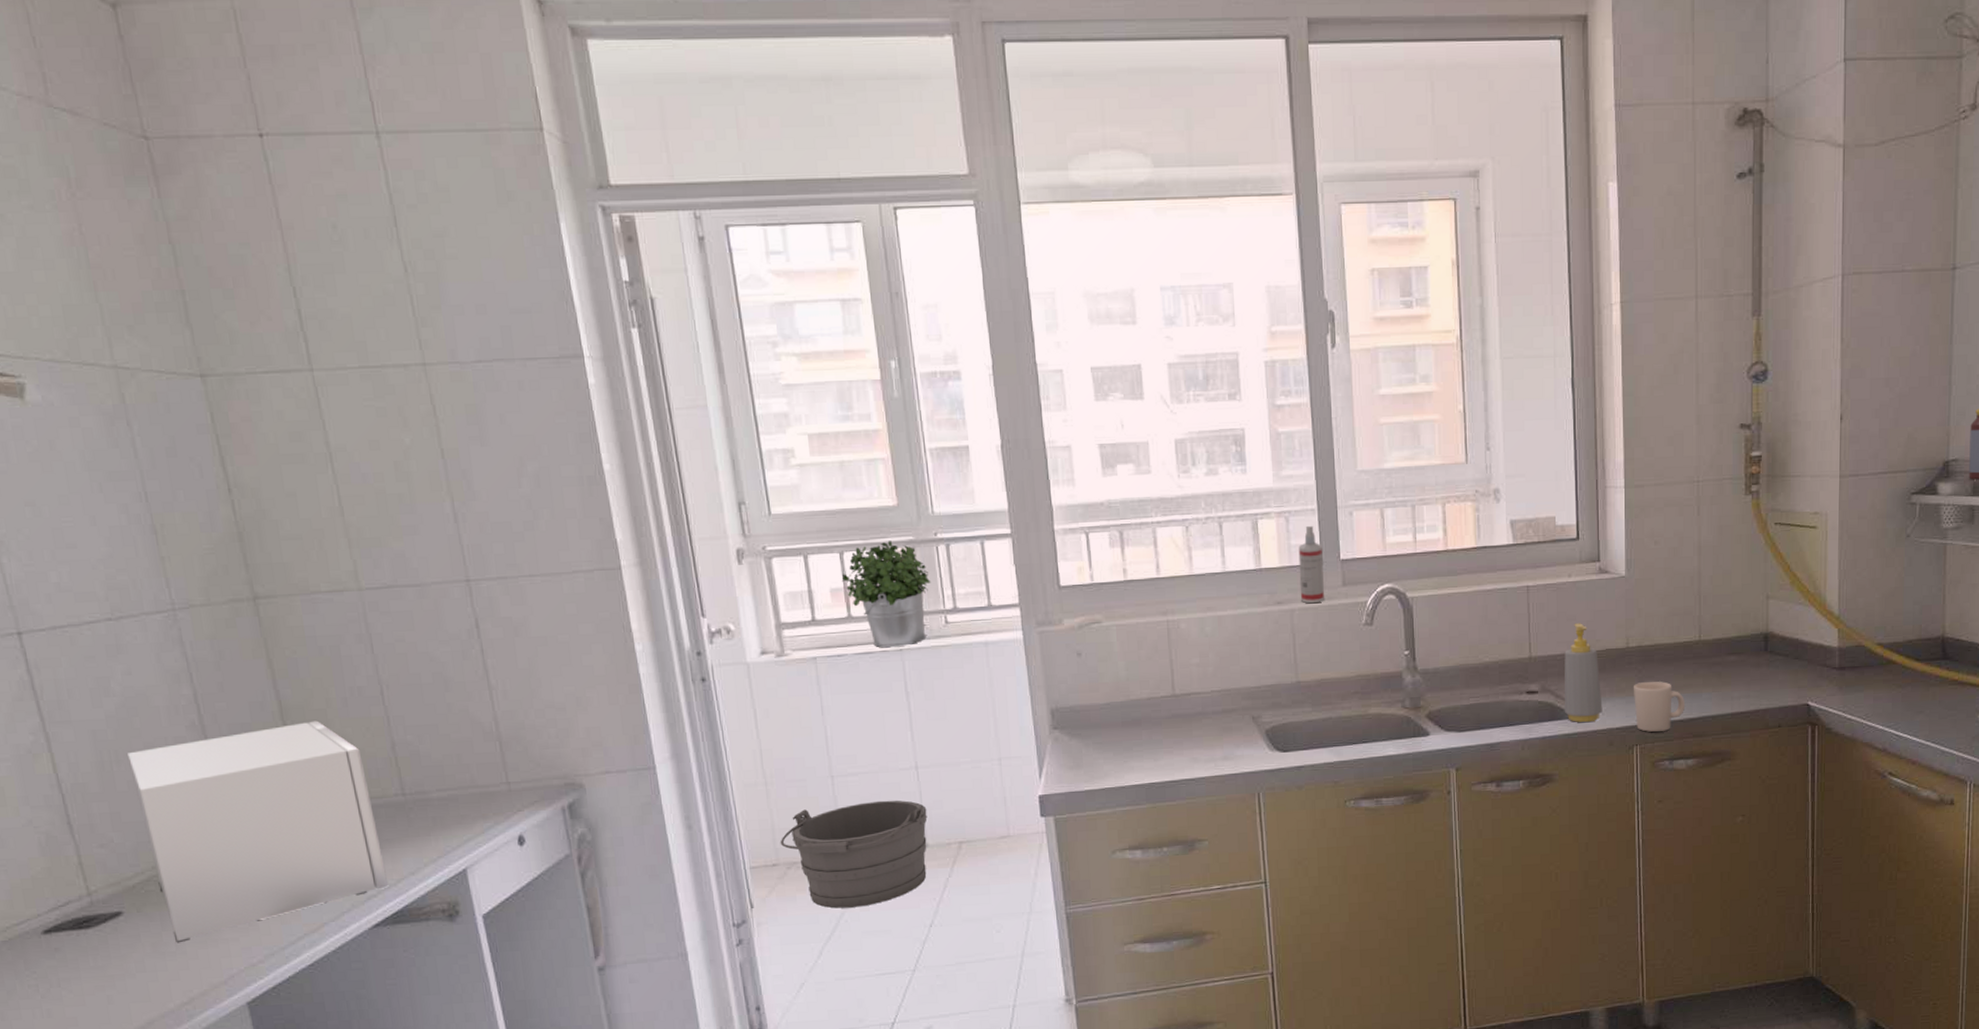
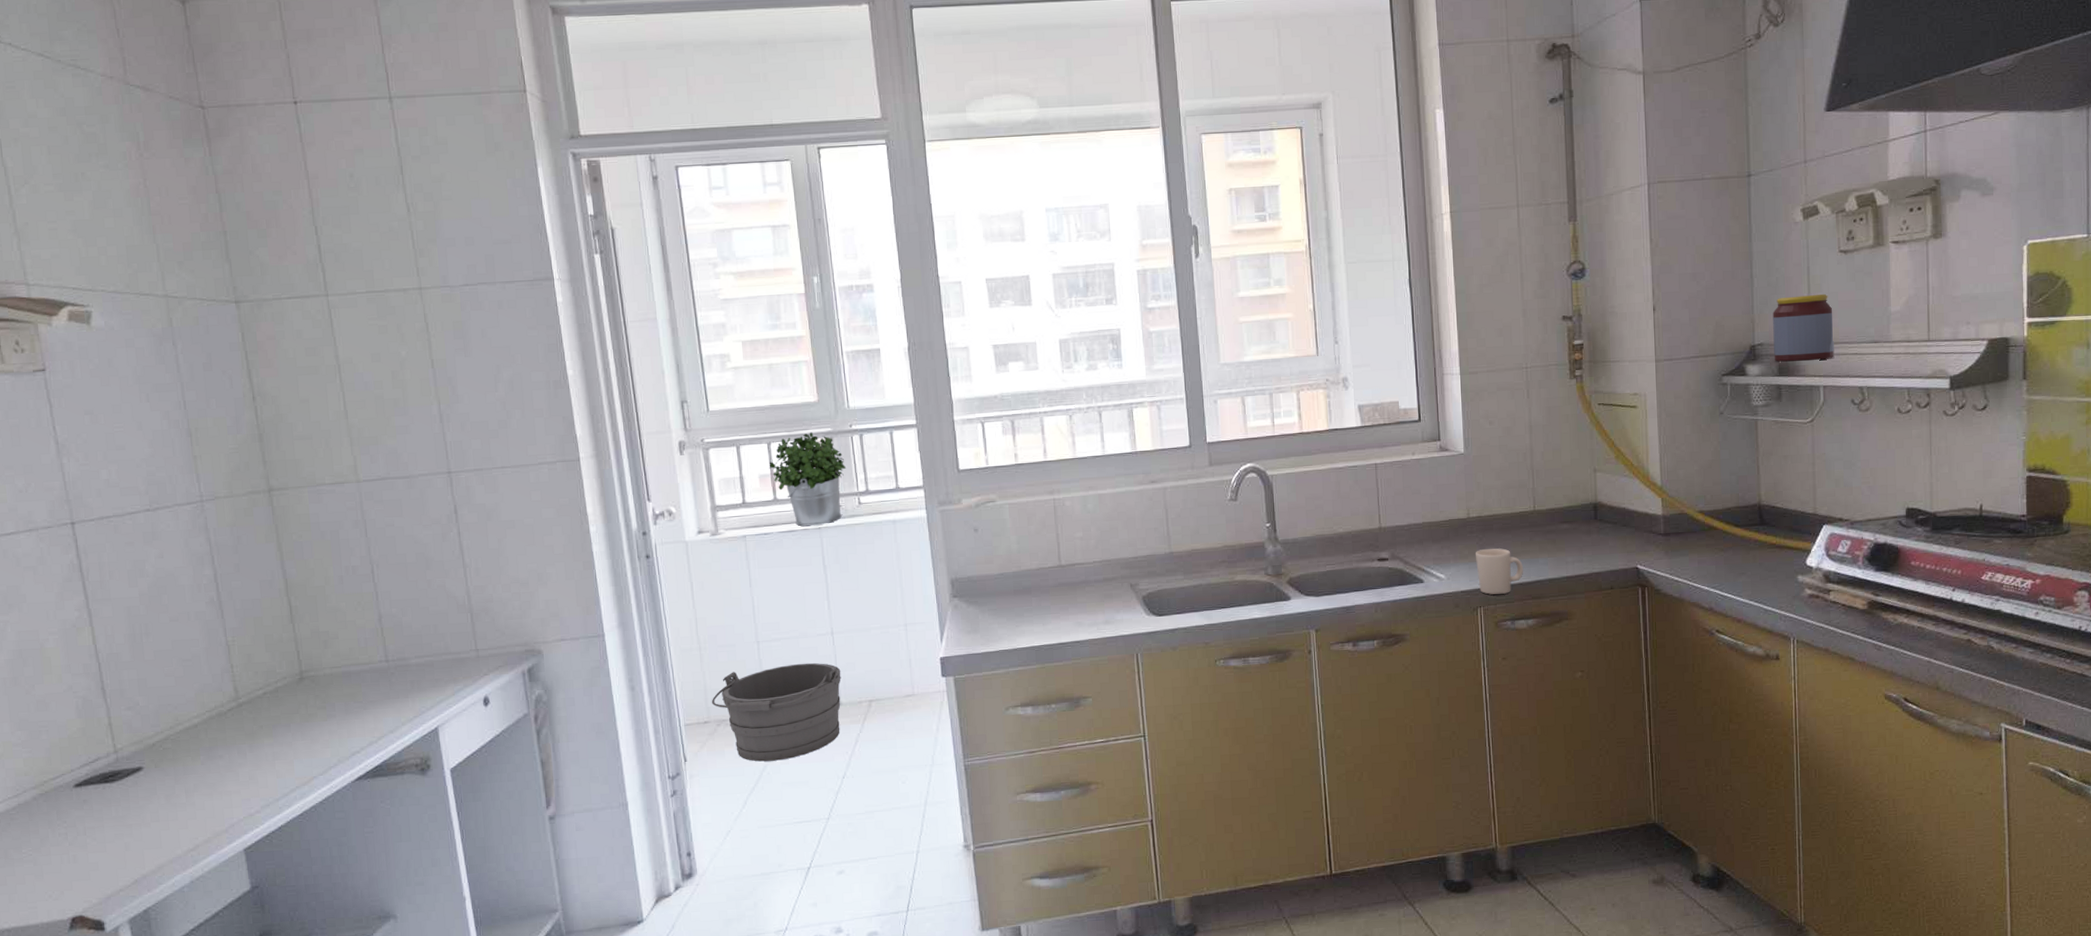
microwave: present [128,720,389,943] -> none [156,596,371,795]
spray bottle: present [1298,525,1324,604] -> none [1169,412,1193,482]
soap bottle: present [1564,623,1603,722] -> none [1411,496,1448,586]

